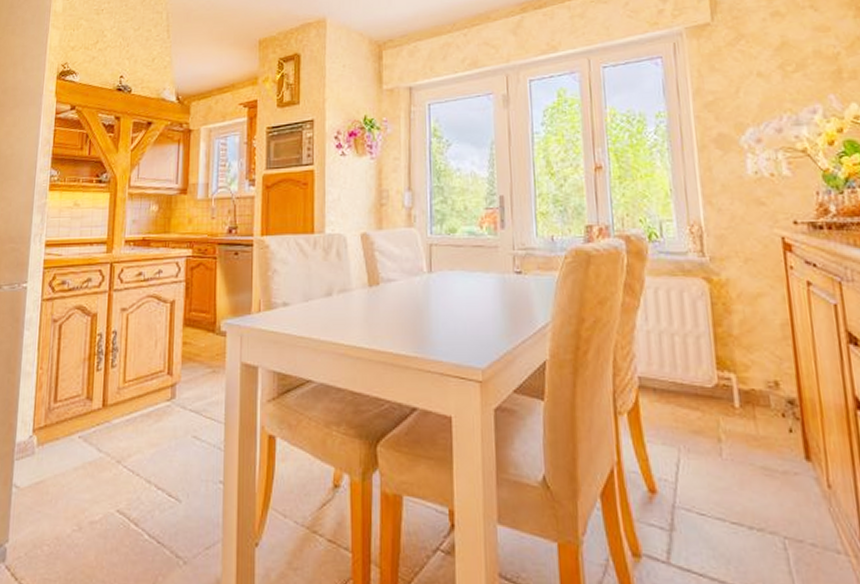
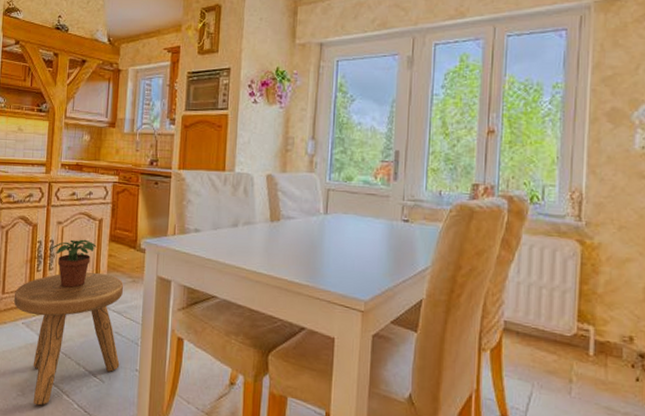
stool: none [69,365,201,542] -> present [14,272,123,406]
potted plant: none [112,326,169,388] -> present [50,239,97,288]

